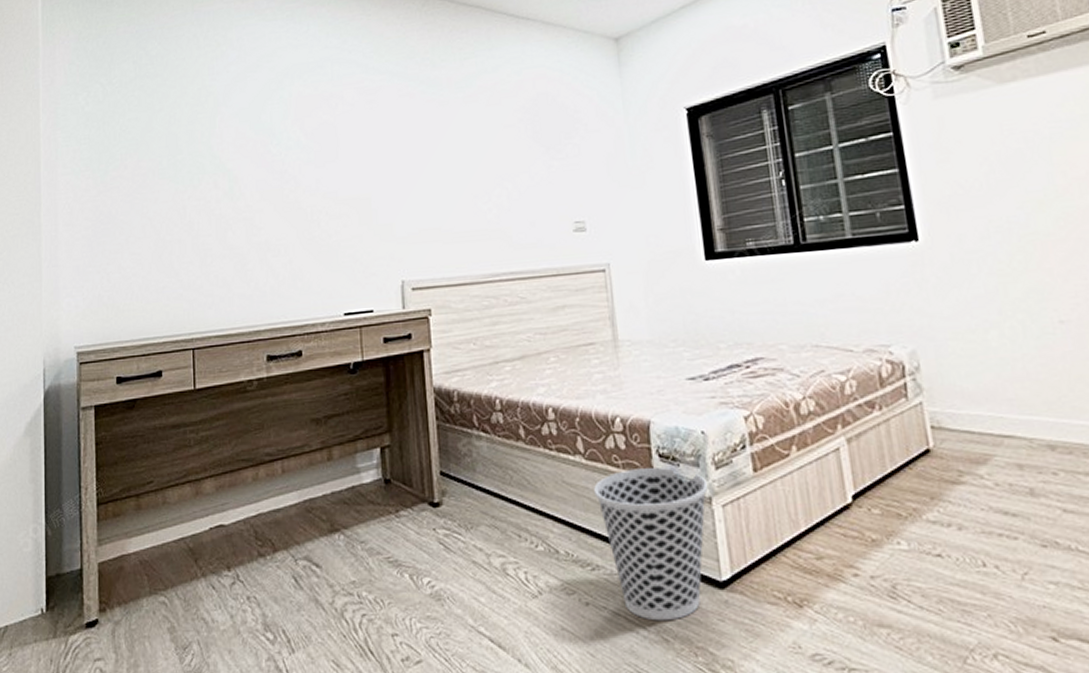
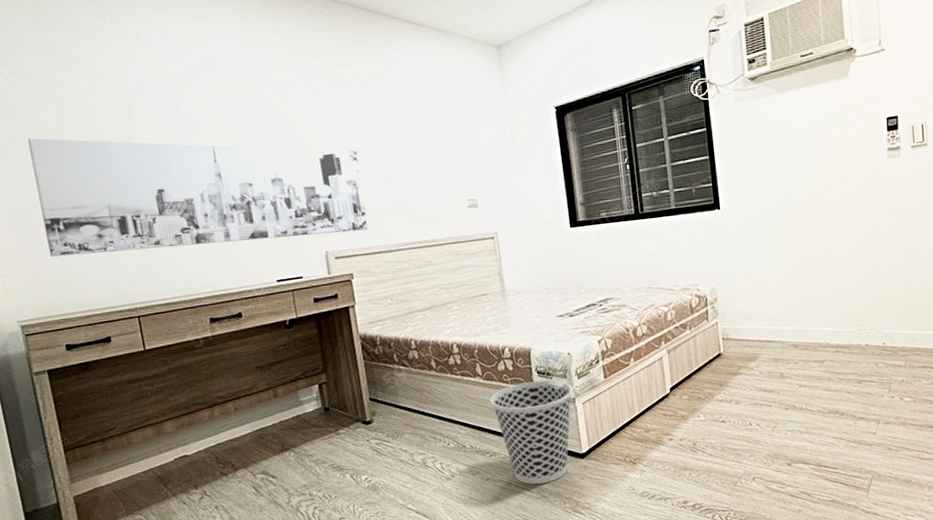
wall art: none [114,149,452,277] -> present [28,137,368,257]

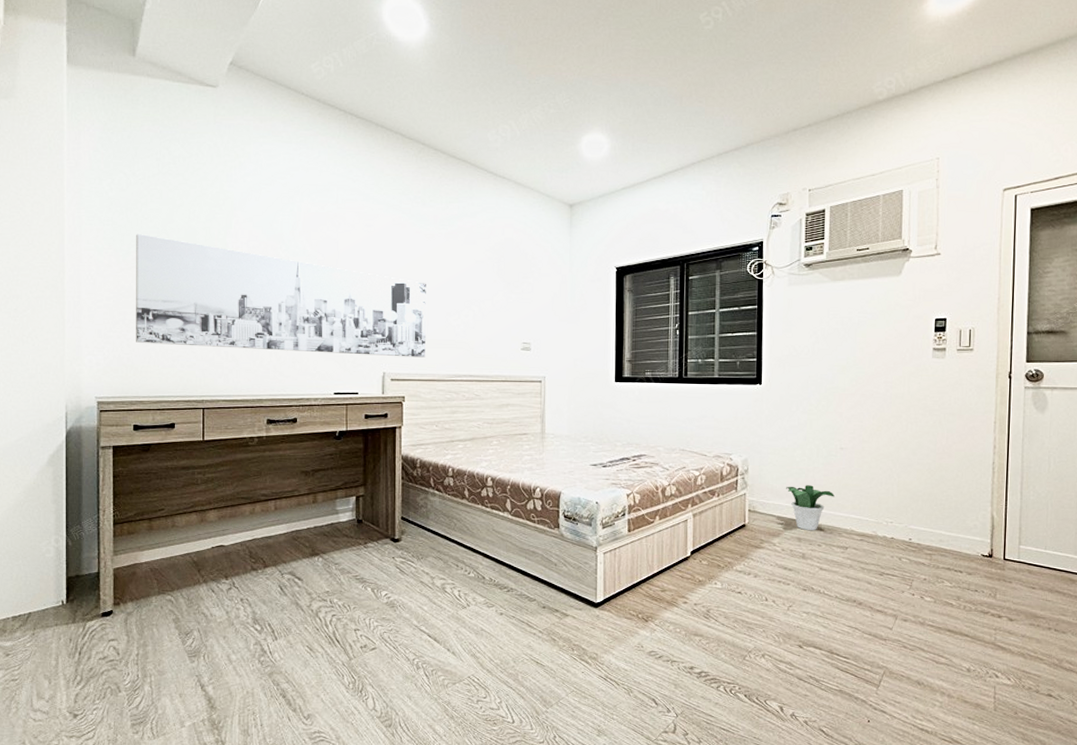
wastebasket: present [490,380,573,485] -> none [515,524,596,627]
potted plant: none [757,304,806,350] -> present [786,485,834,531]

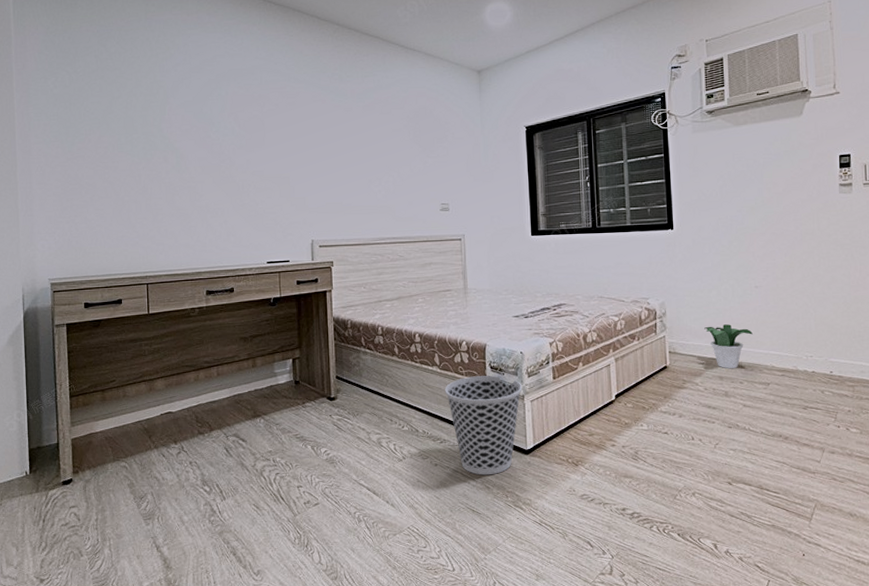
wall art: present [136,234,426,358] -> none [79,126,350,227]
wastebasket: none [515,524,596,627] -> present [445,375,523,475]

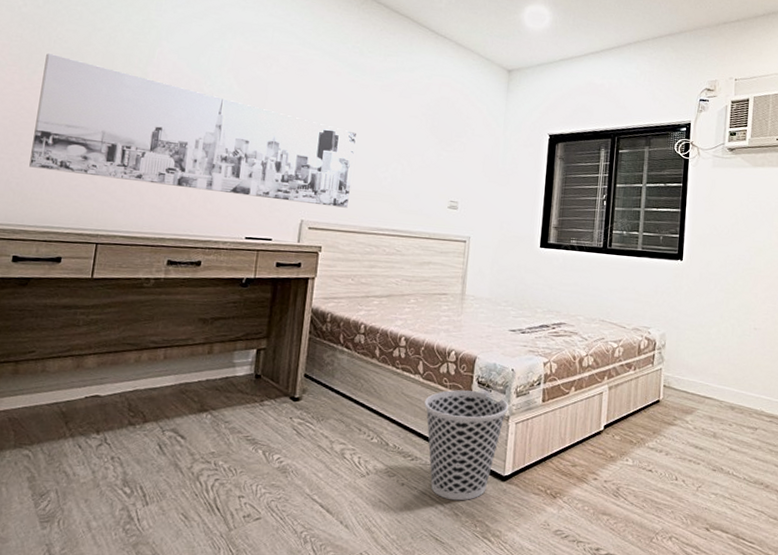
wall art: none [79,126,350,227] -> present [29,53,356,208]
potted plant: present [704,324,753,369] -> none [701,363,747,410]

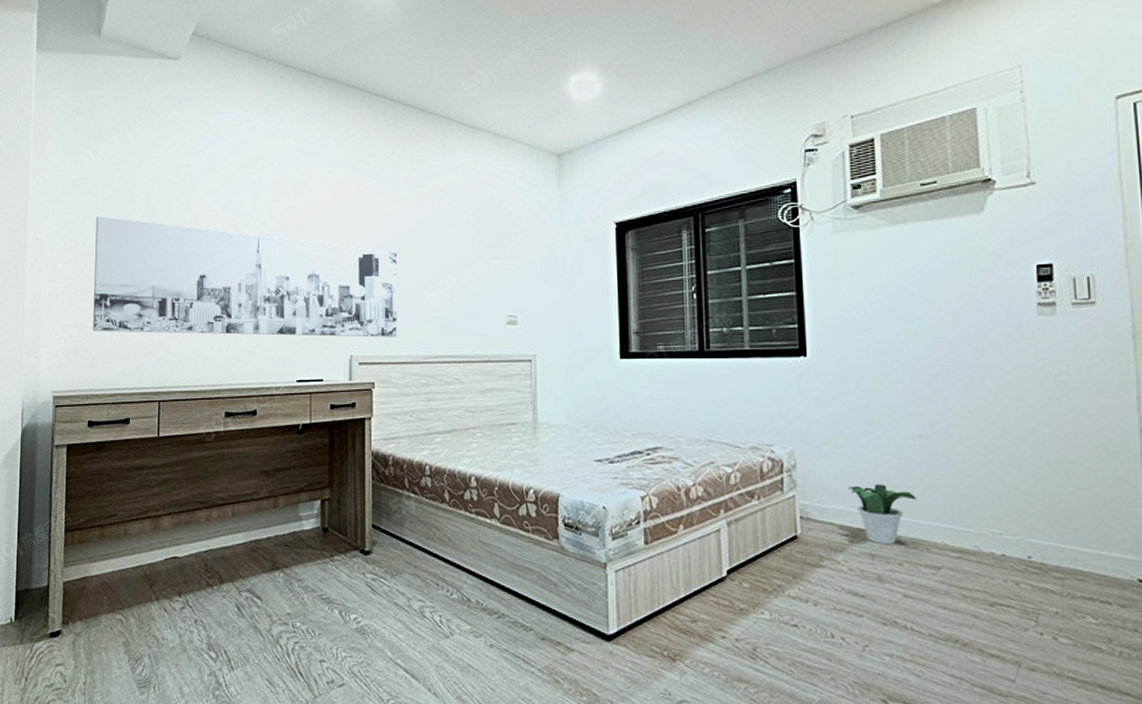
wastebasket: present [424,390,509,501] -> none [506,534,605,665]
potted plant: none [701,363,747,410] -> present [849,484,916,545]

